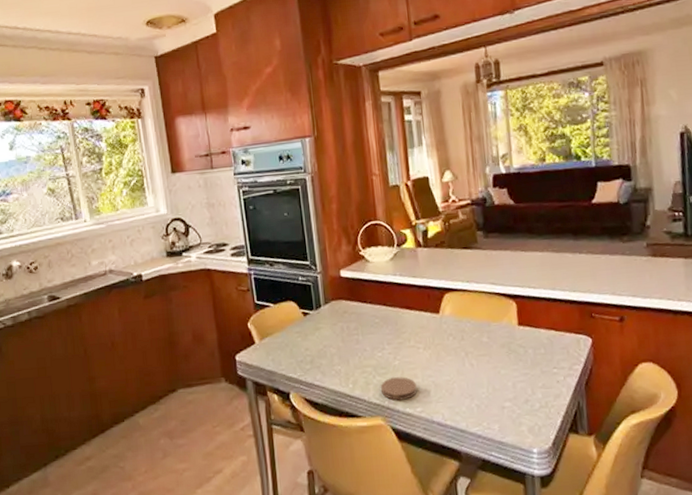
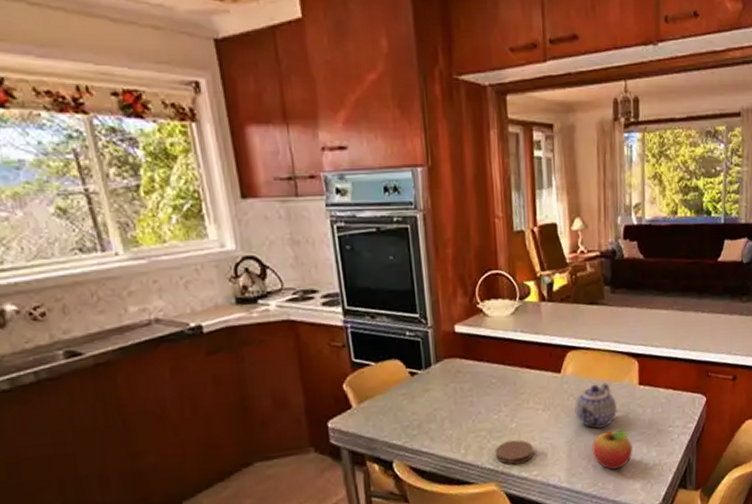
teapot: none [455,323,498,369] -> present [575,383,618,430]
fruit: none [474,369,517,410] -> present [592,429,633,470]

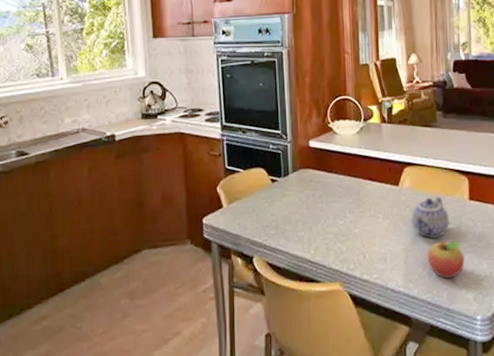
coaster: present [496,440,534,465] -> none [341,244,374,267]

